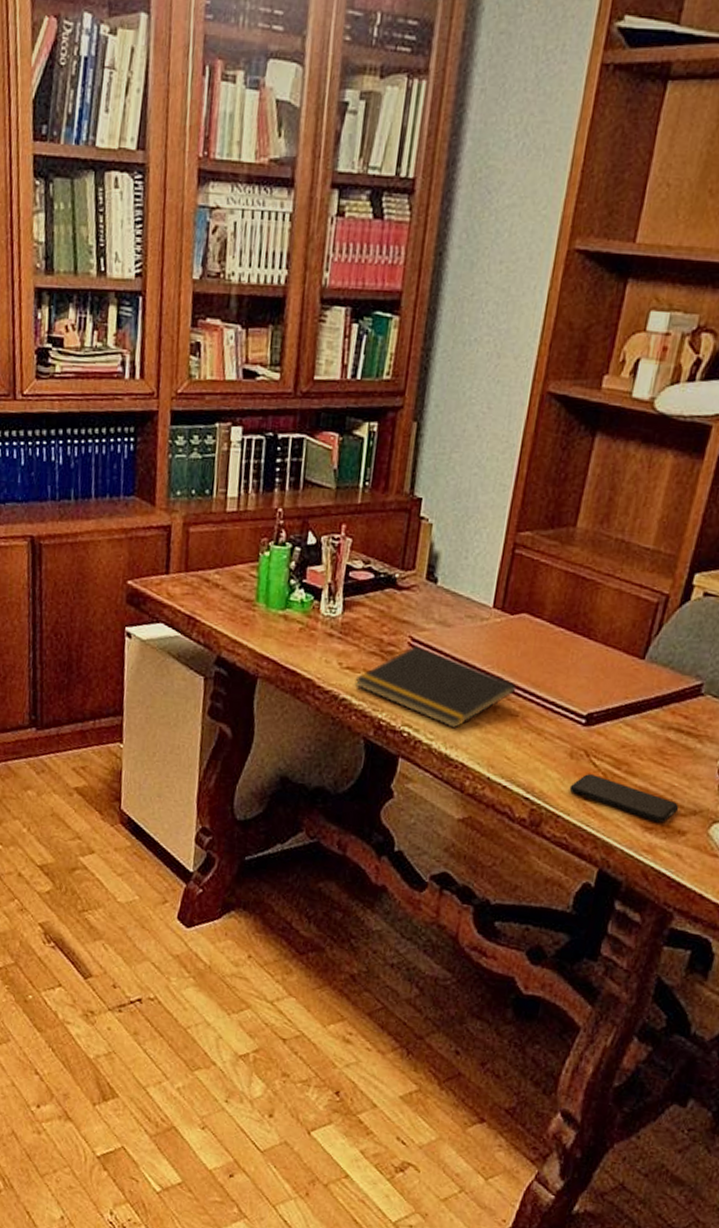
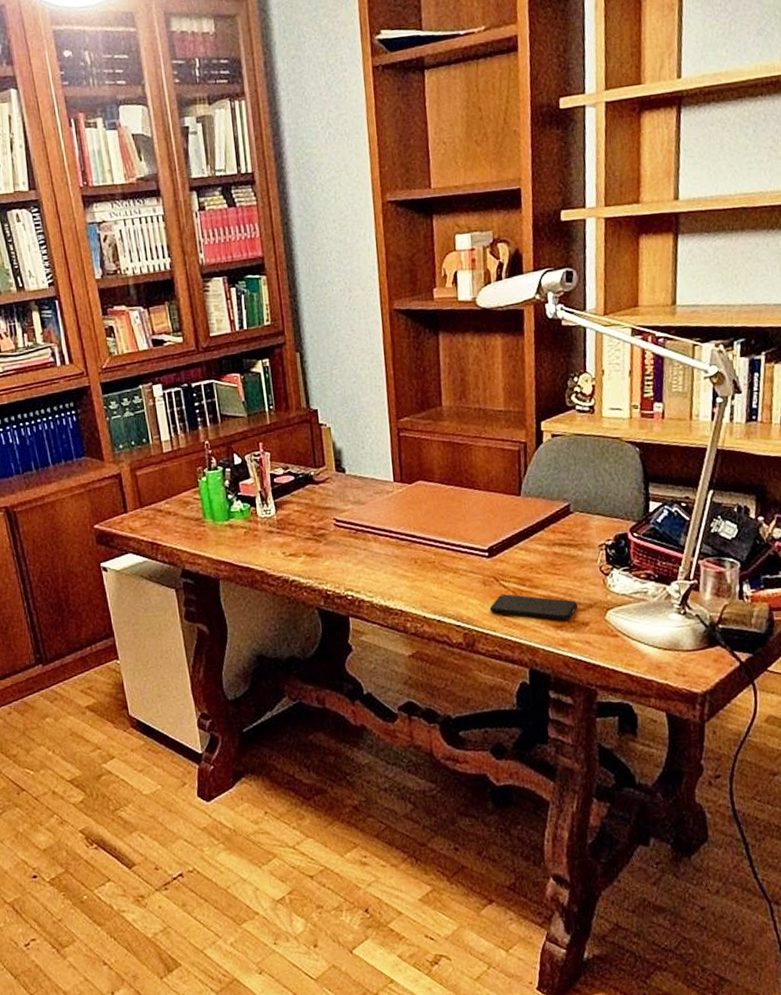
notepad: present [354,644,517,729] -> none [299,524,429,584]

